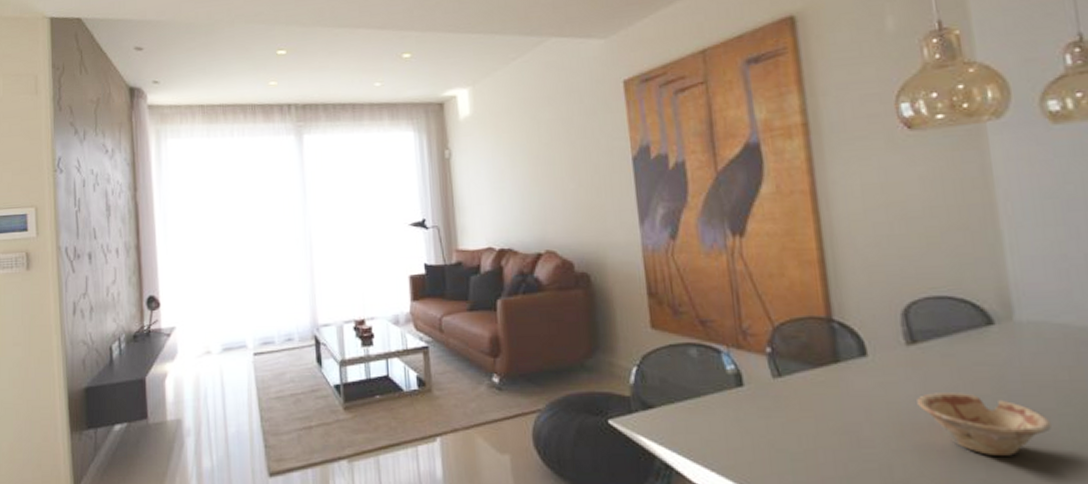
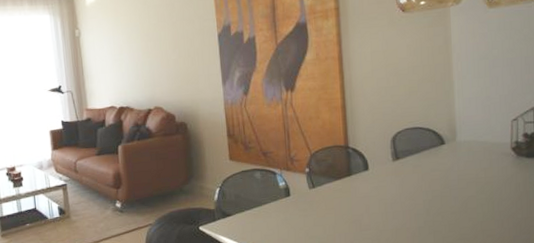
dish: present [917,393,1052,456] -> none [397,190,472,228]

